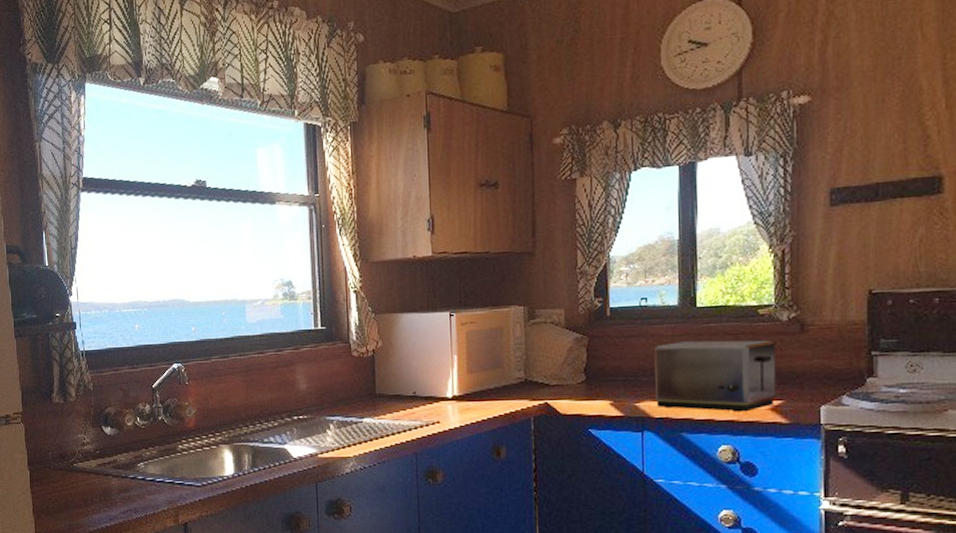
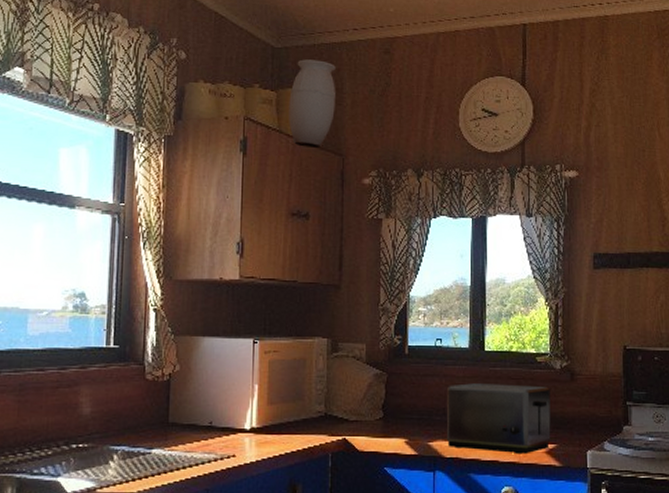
decorative vase: none [469,17,521,114] -> present [287,59,337,148]

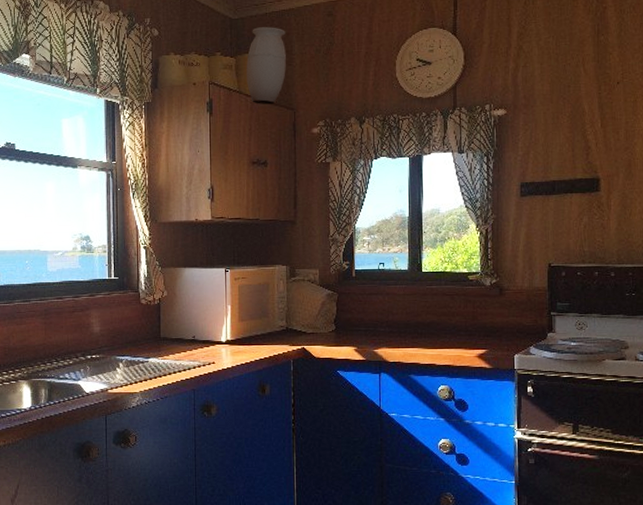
toaster: present [446,383,551,455] -> none [389,299,482,359]

